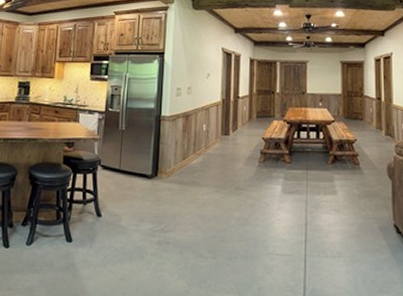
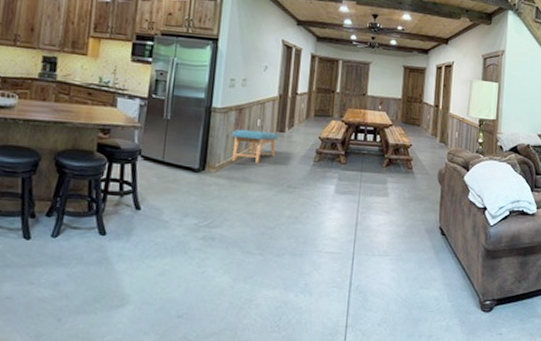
bench: none [179,135,224,167] -> present [231,129,279,163]

